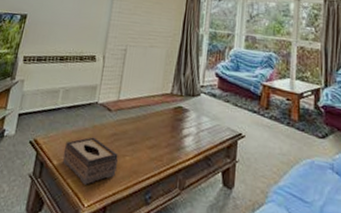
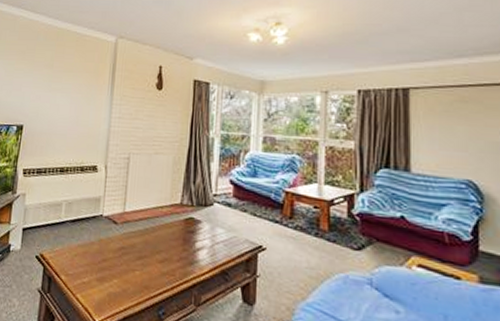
tissue box: present [62,137,118,185] -> none [70,251,127,300]

